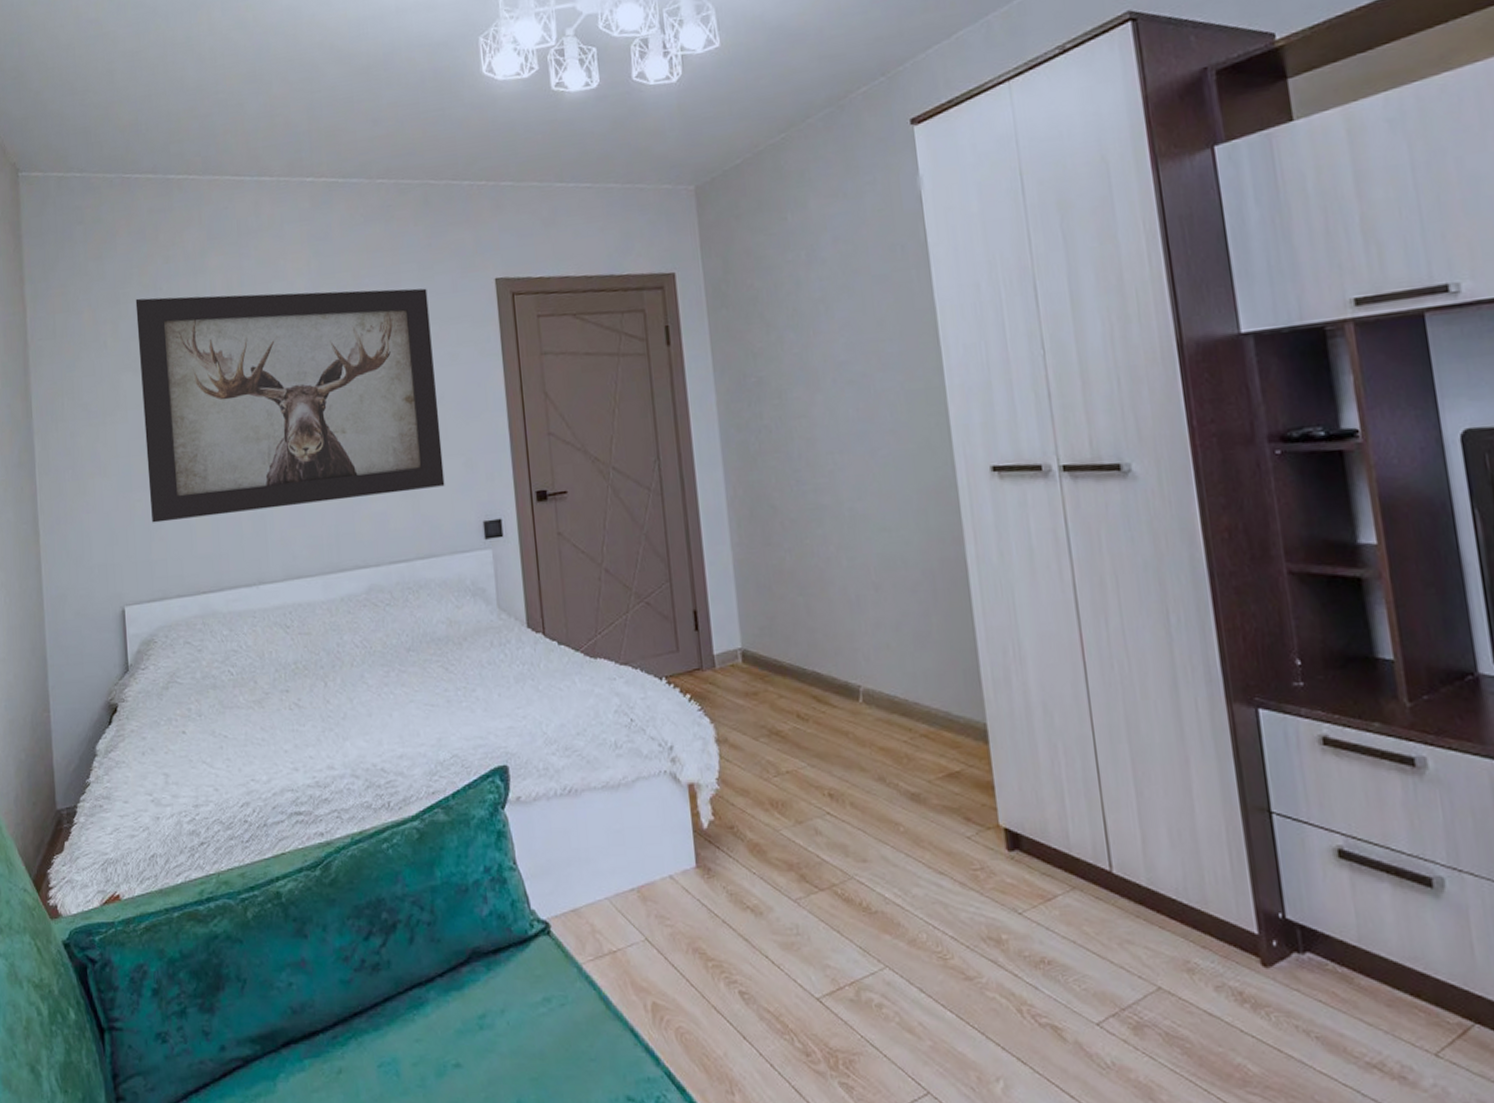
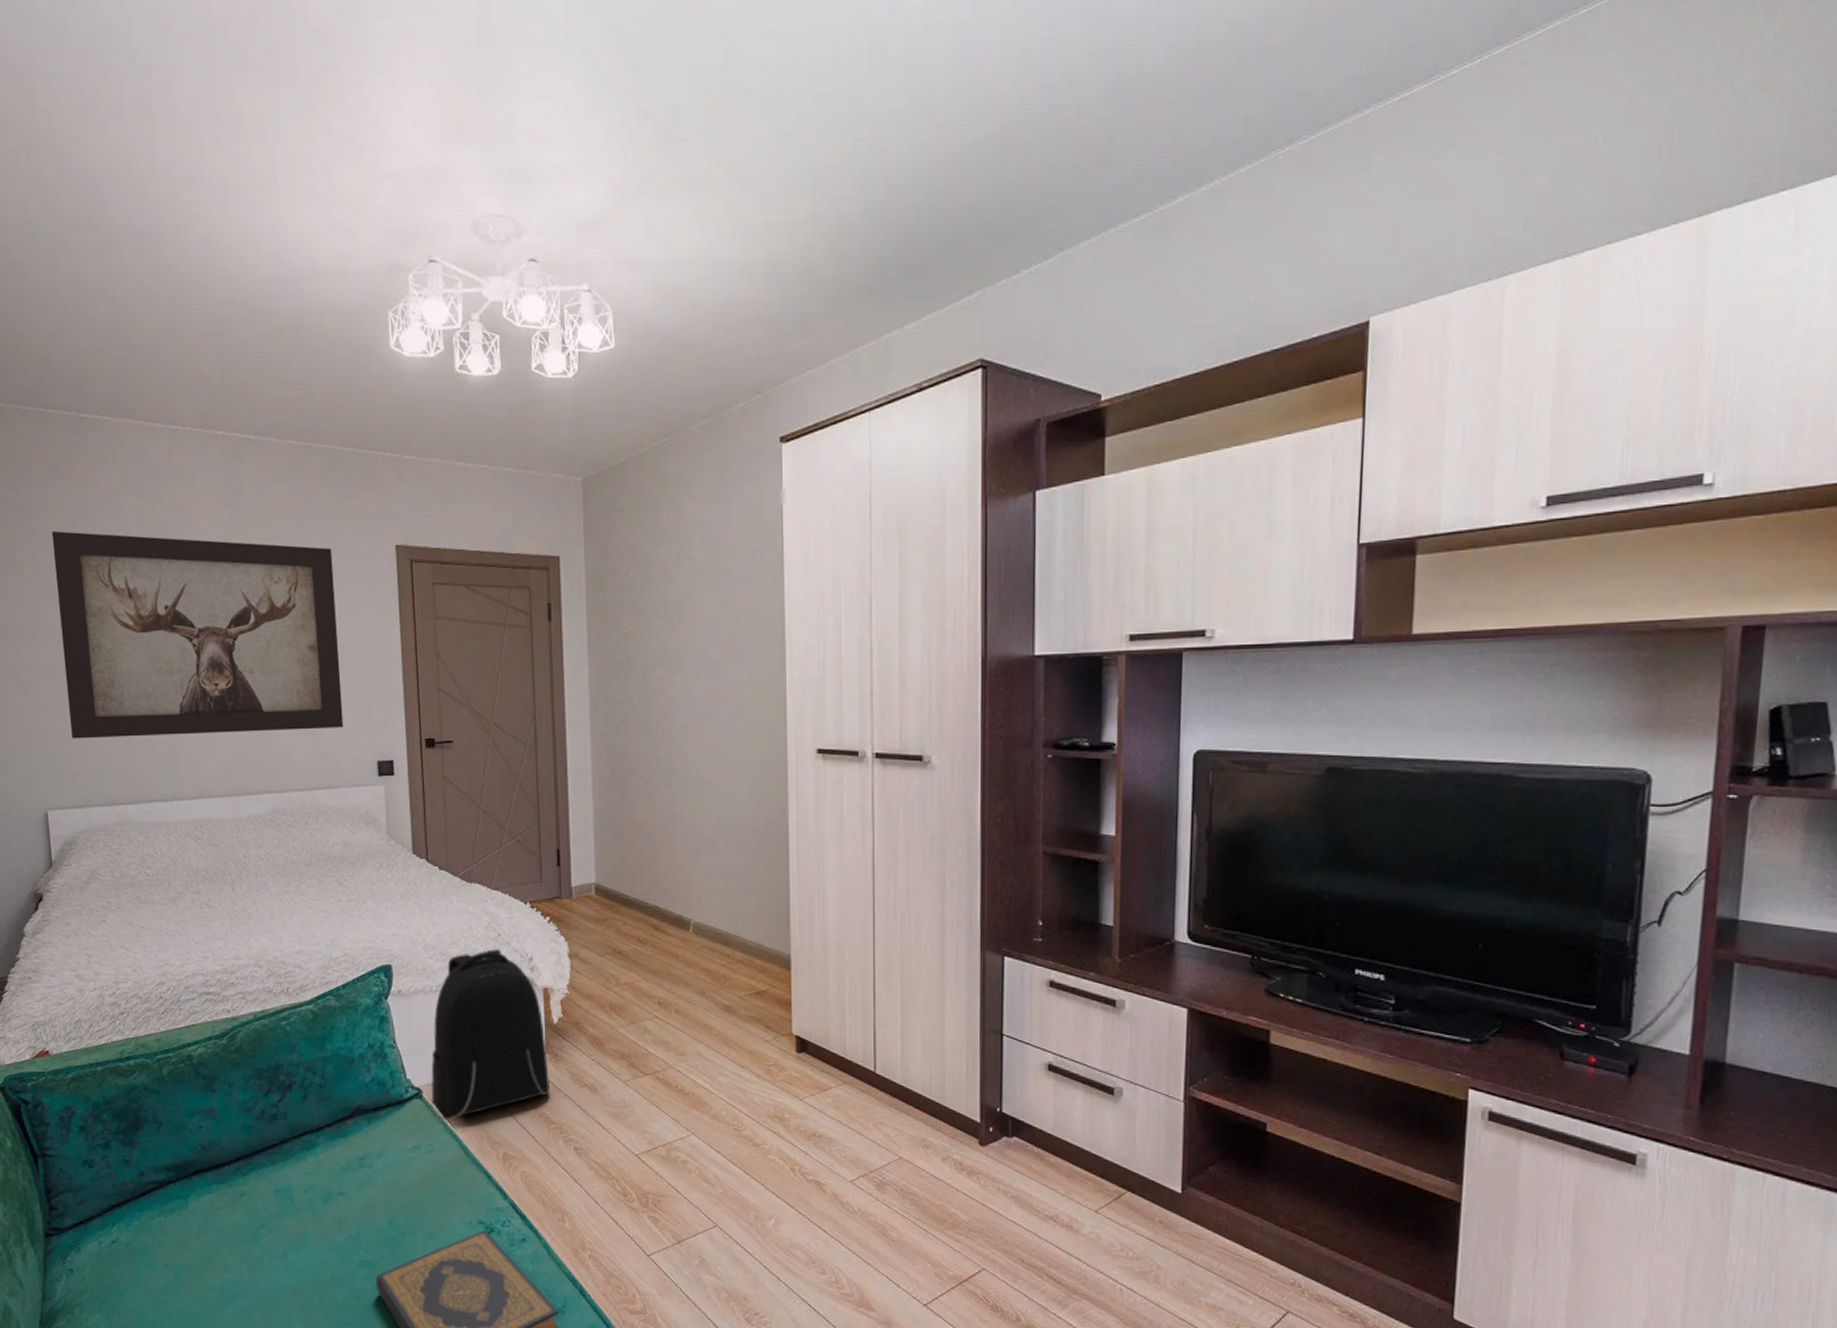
backpack: none [559,738,704,961] -> present [430,949,550,1120]

